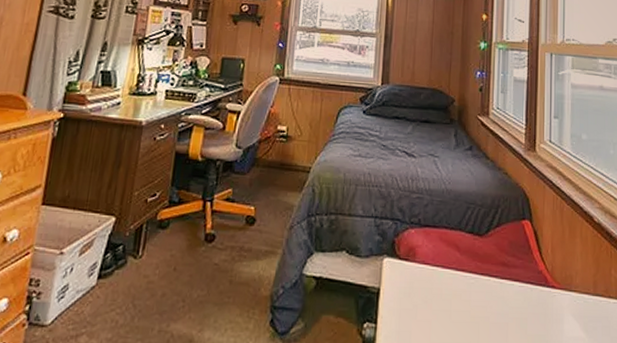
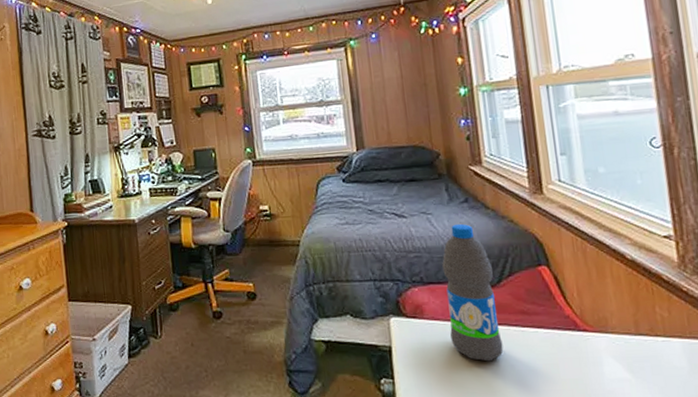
water bottle: none [437,170,483,312] -> present [442,223,504,362]

